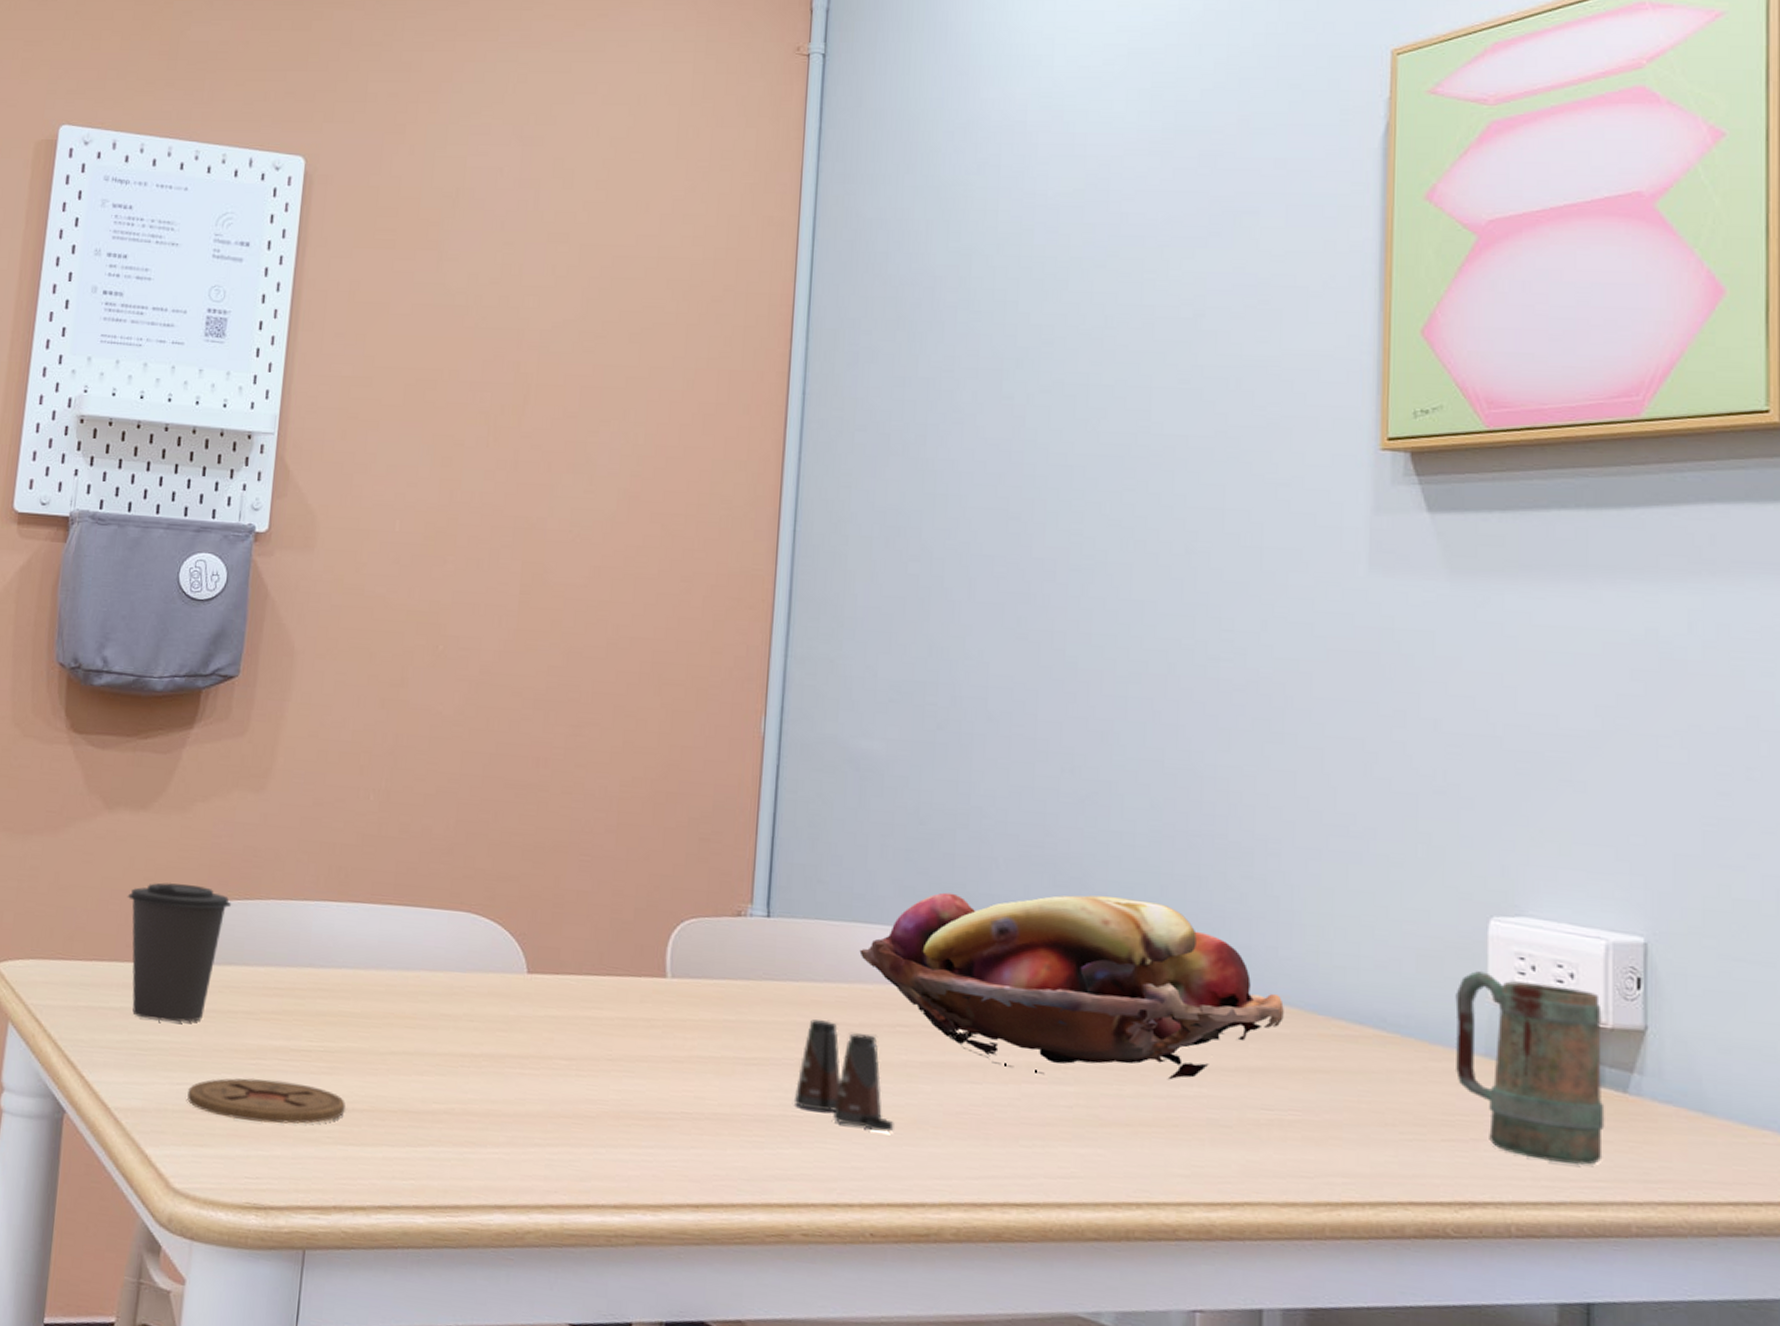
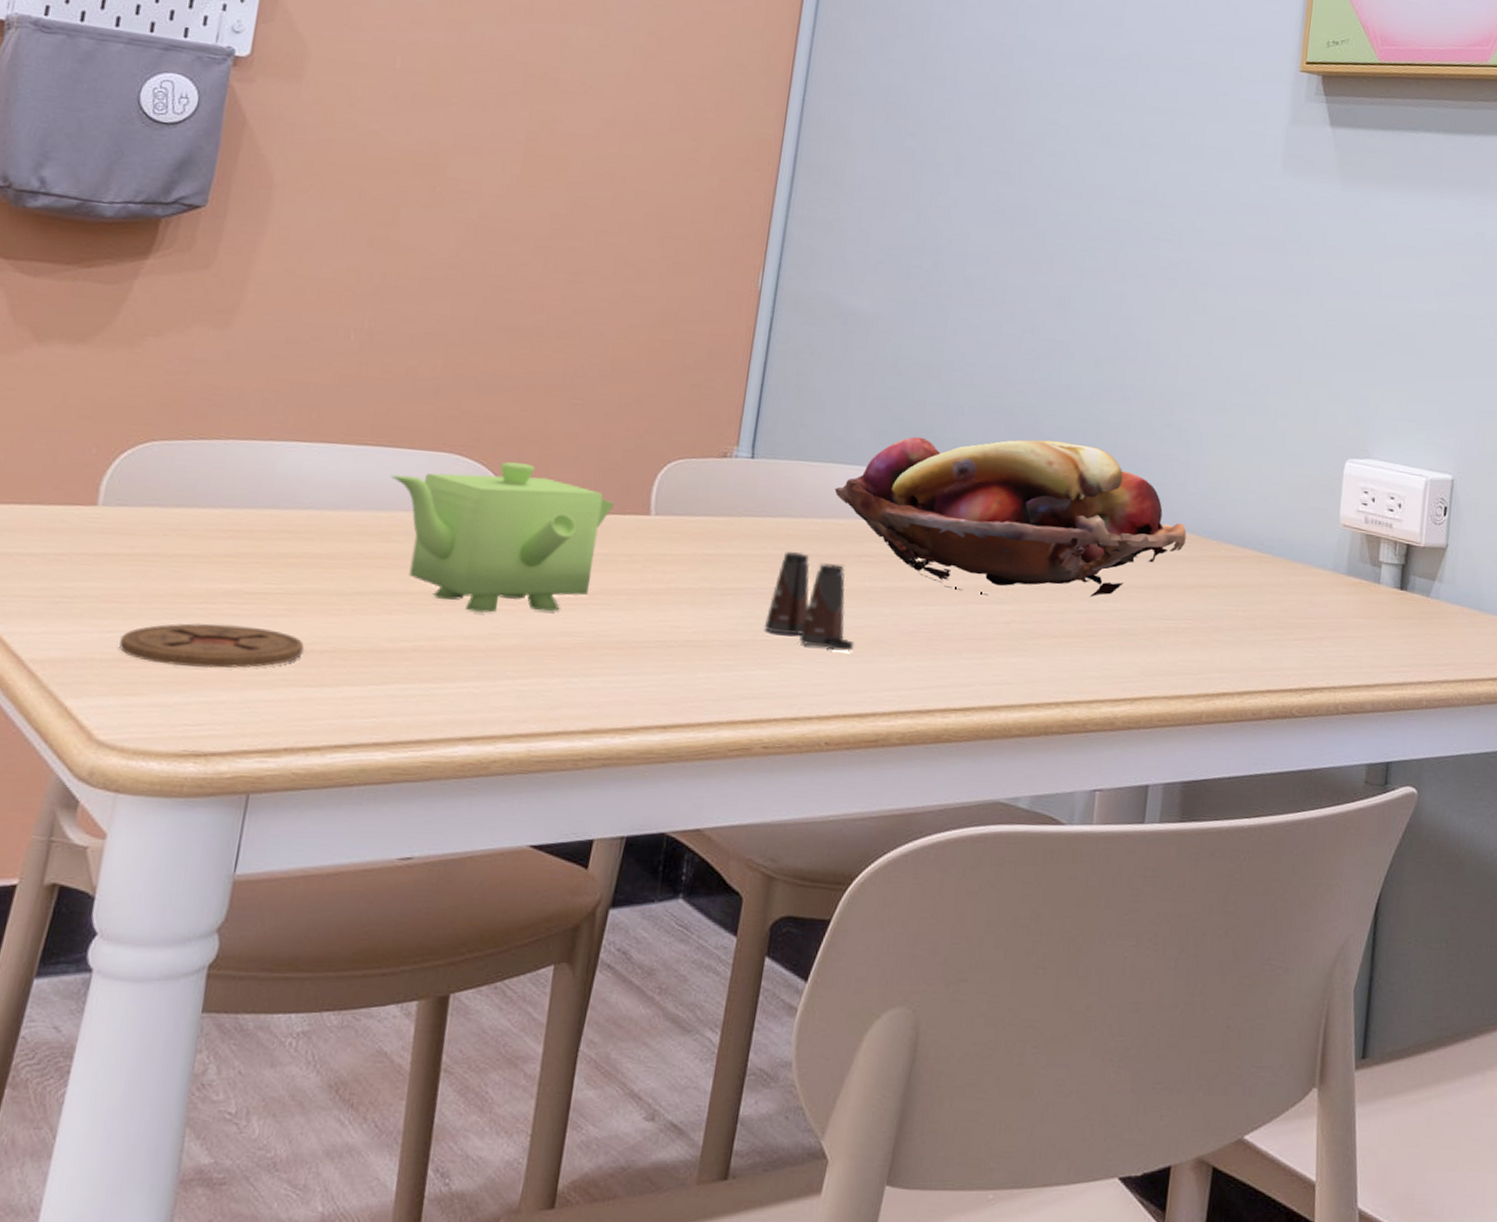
coffee cup: present [127,882,232,1022] -> none [57,420,185,568]
teapot: none [414,921,630,1078] -> present [390,462,615,613]
mug: present [1455,971,1605,1165] -> none [1310,503,1418,654]

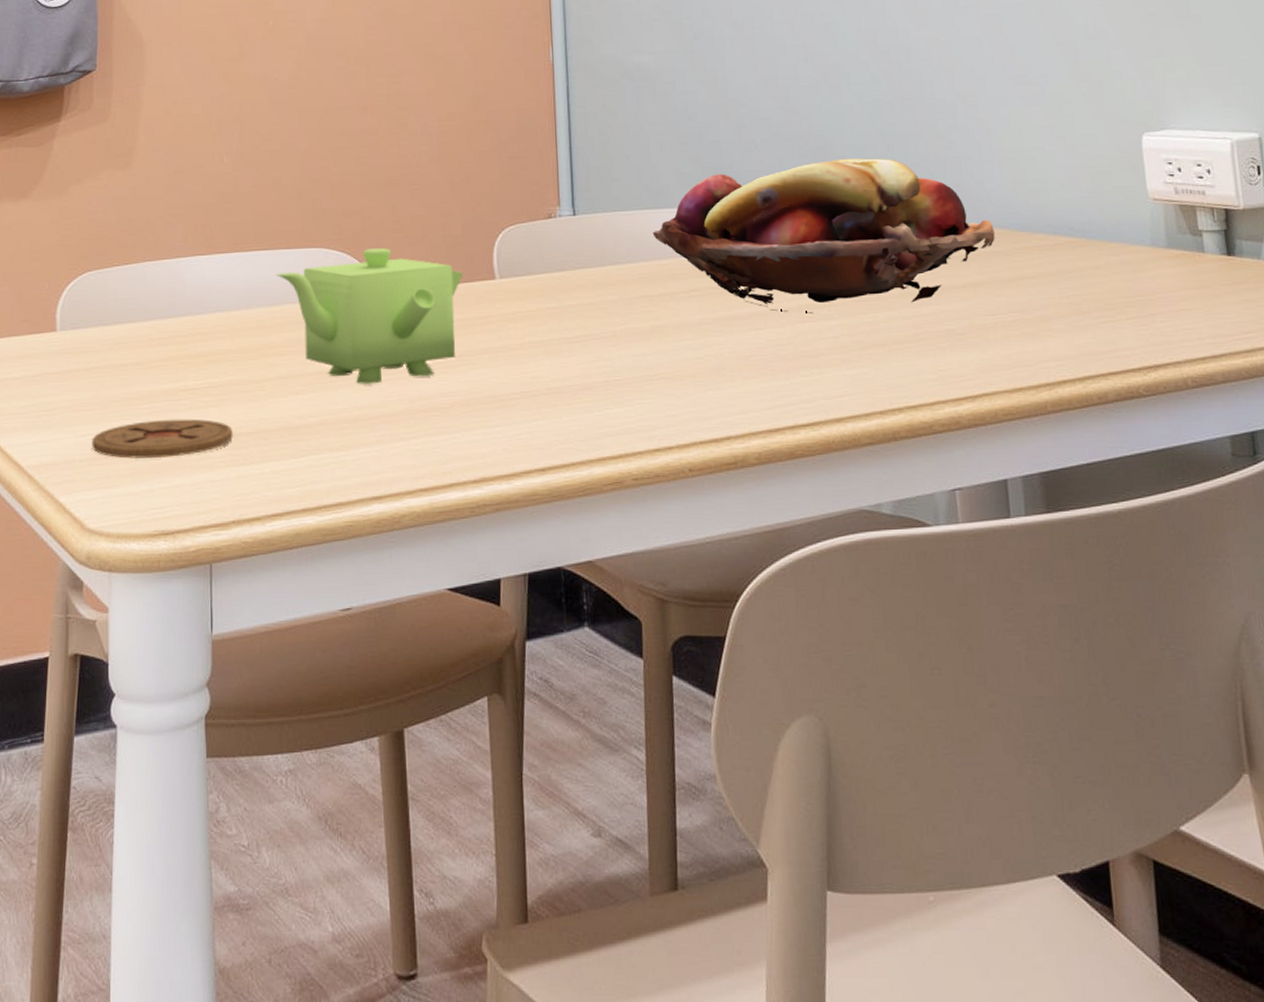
salt shaker: present [764,552,854,651] -> none [613,295,698,382]

